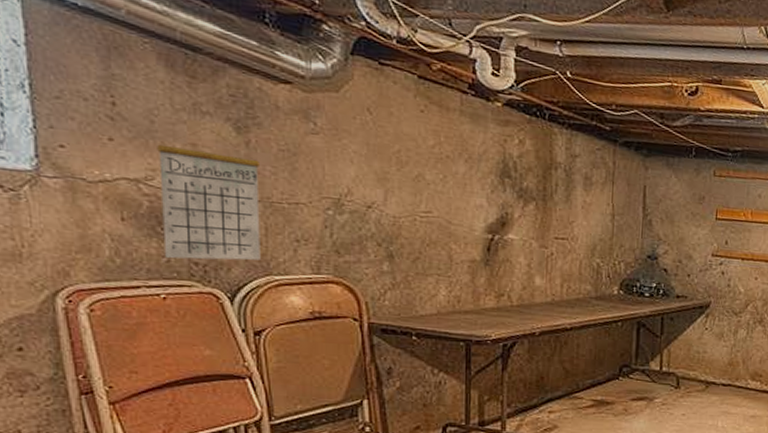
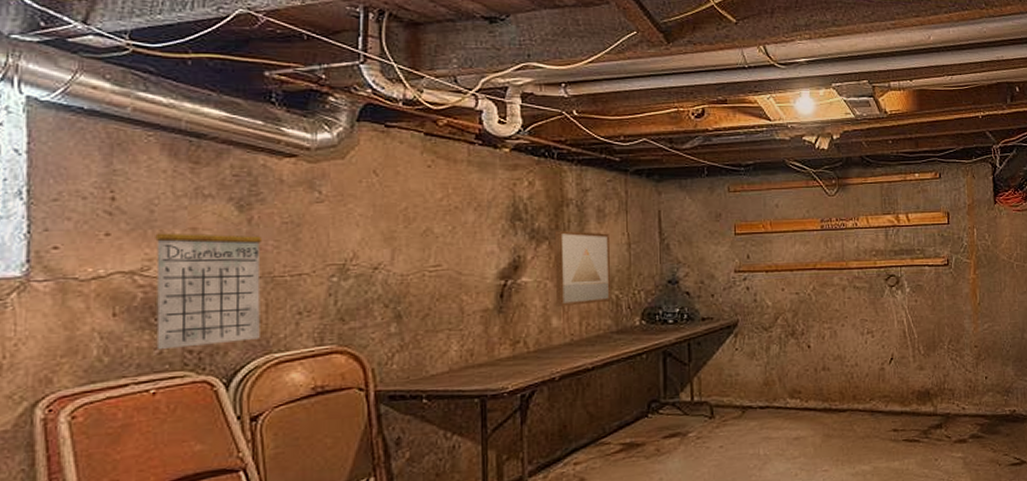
wall art: none [540,193,595,269] -> present [554,231,612,306]

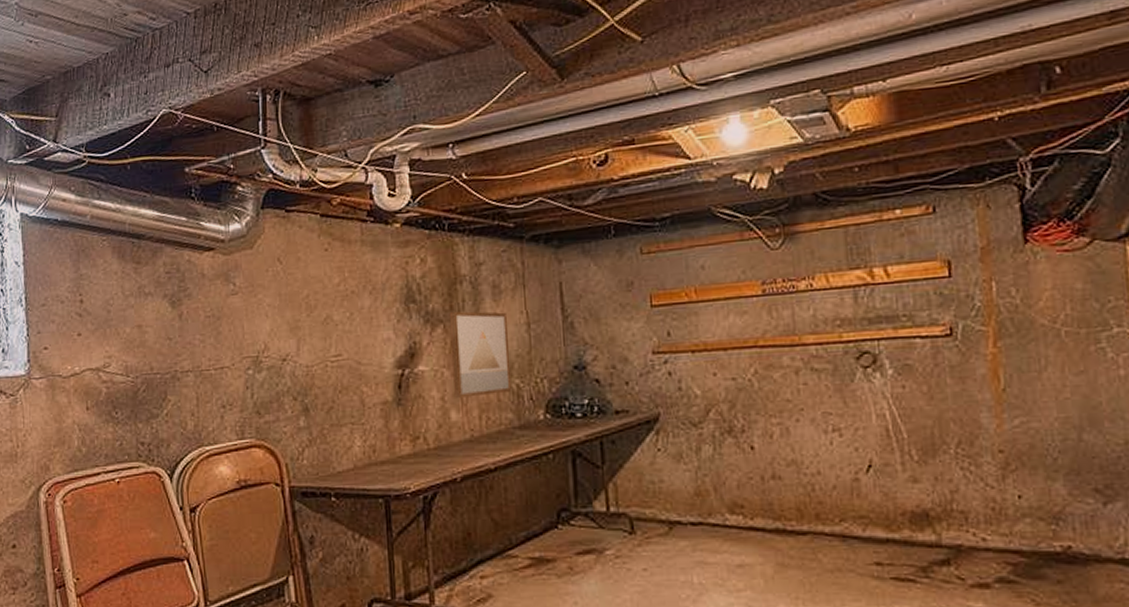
calendar: present [155,210,261,351] -> none [112,308,194,442]

